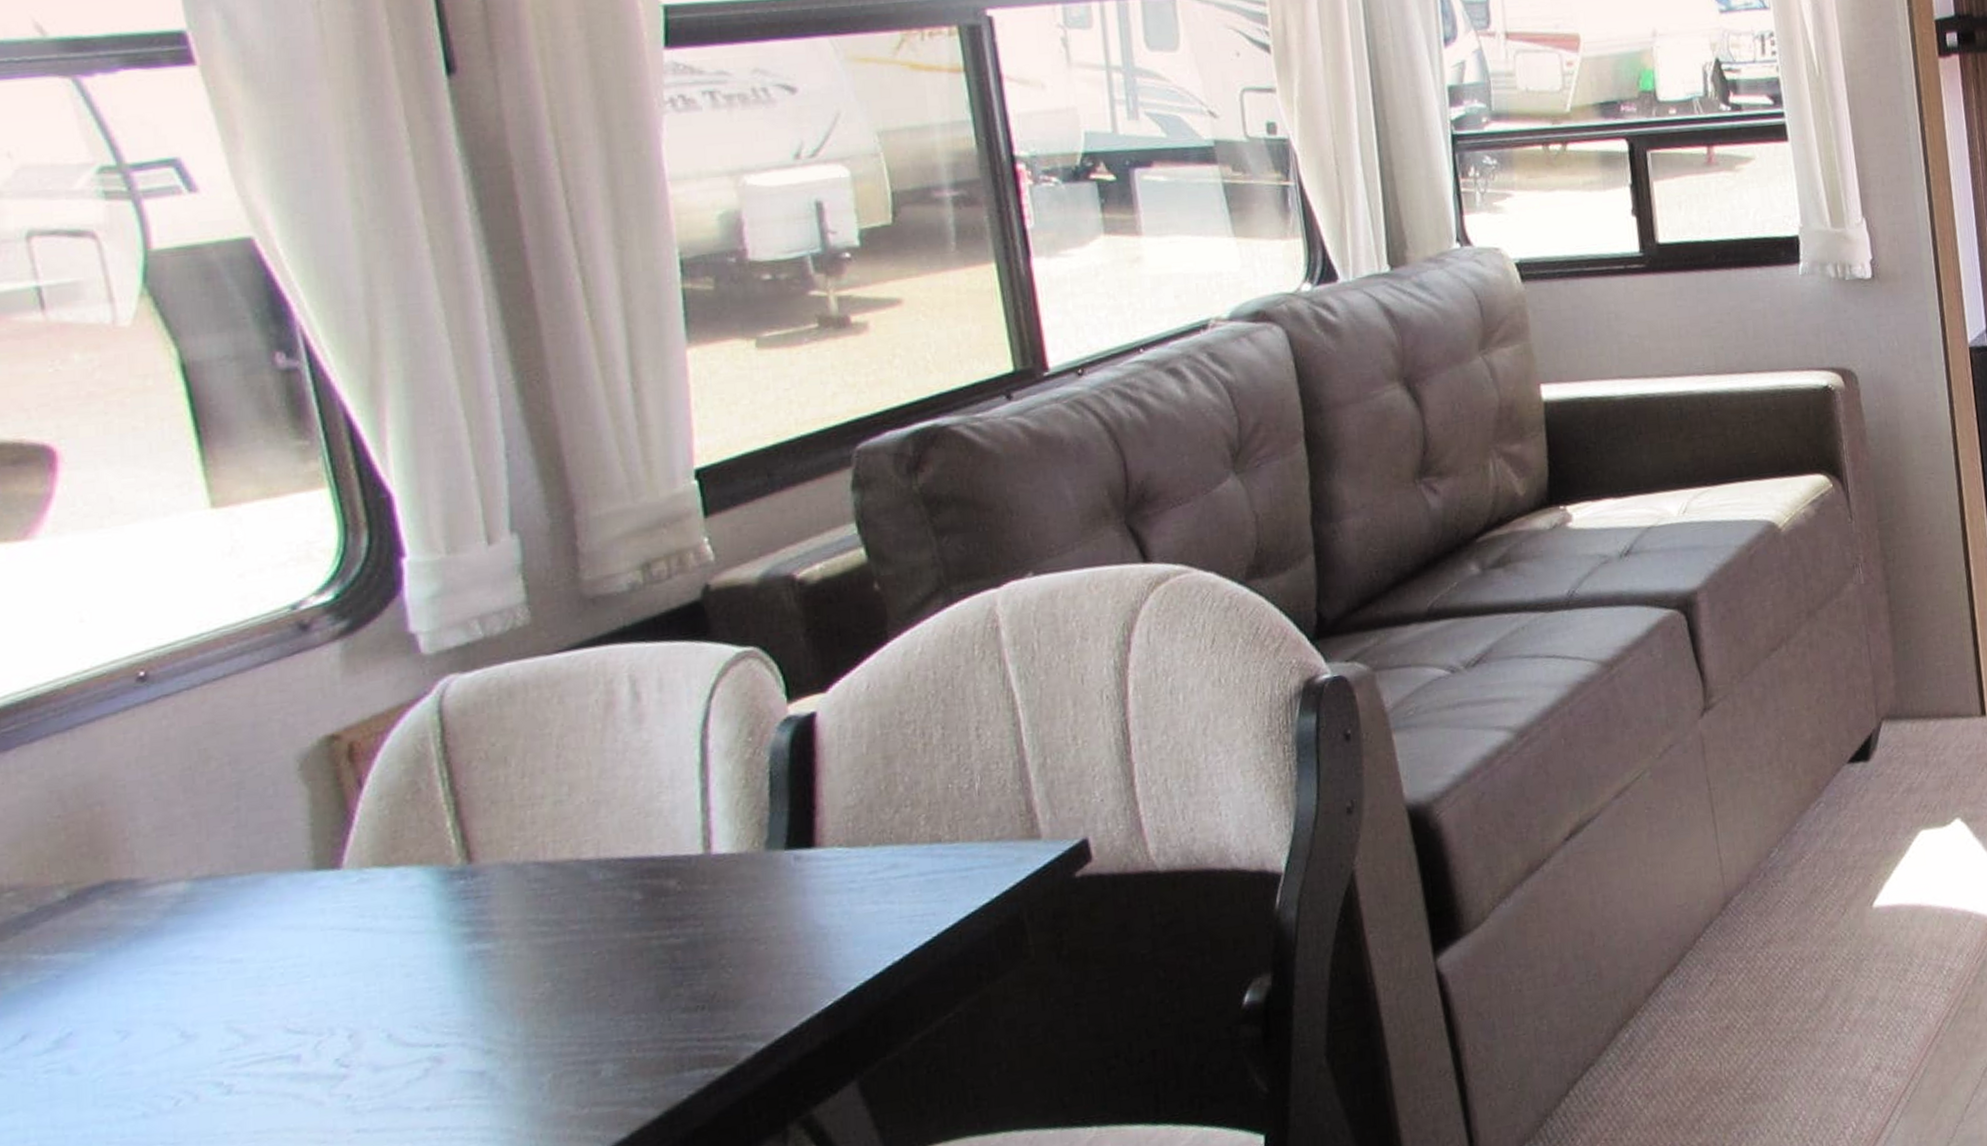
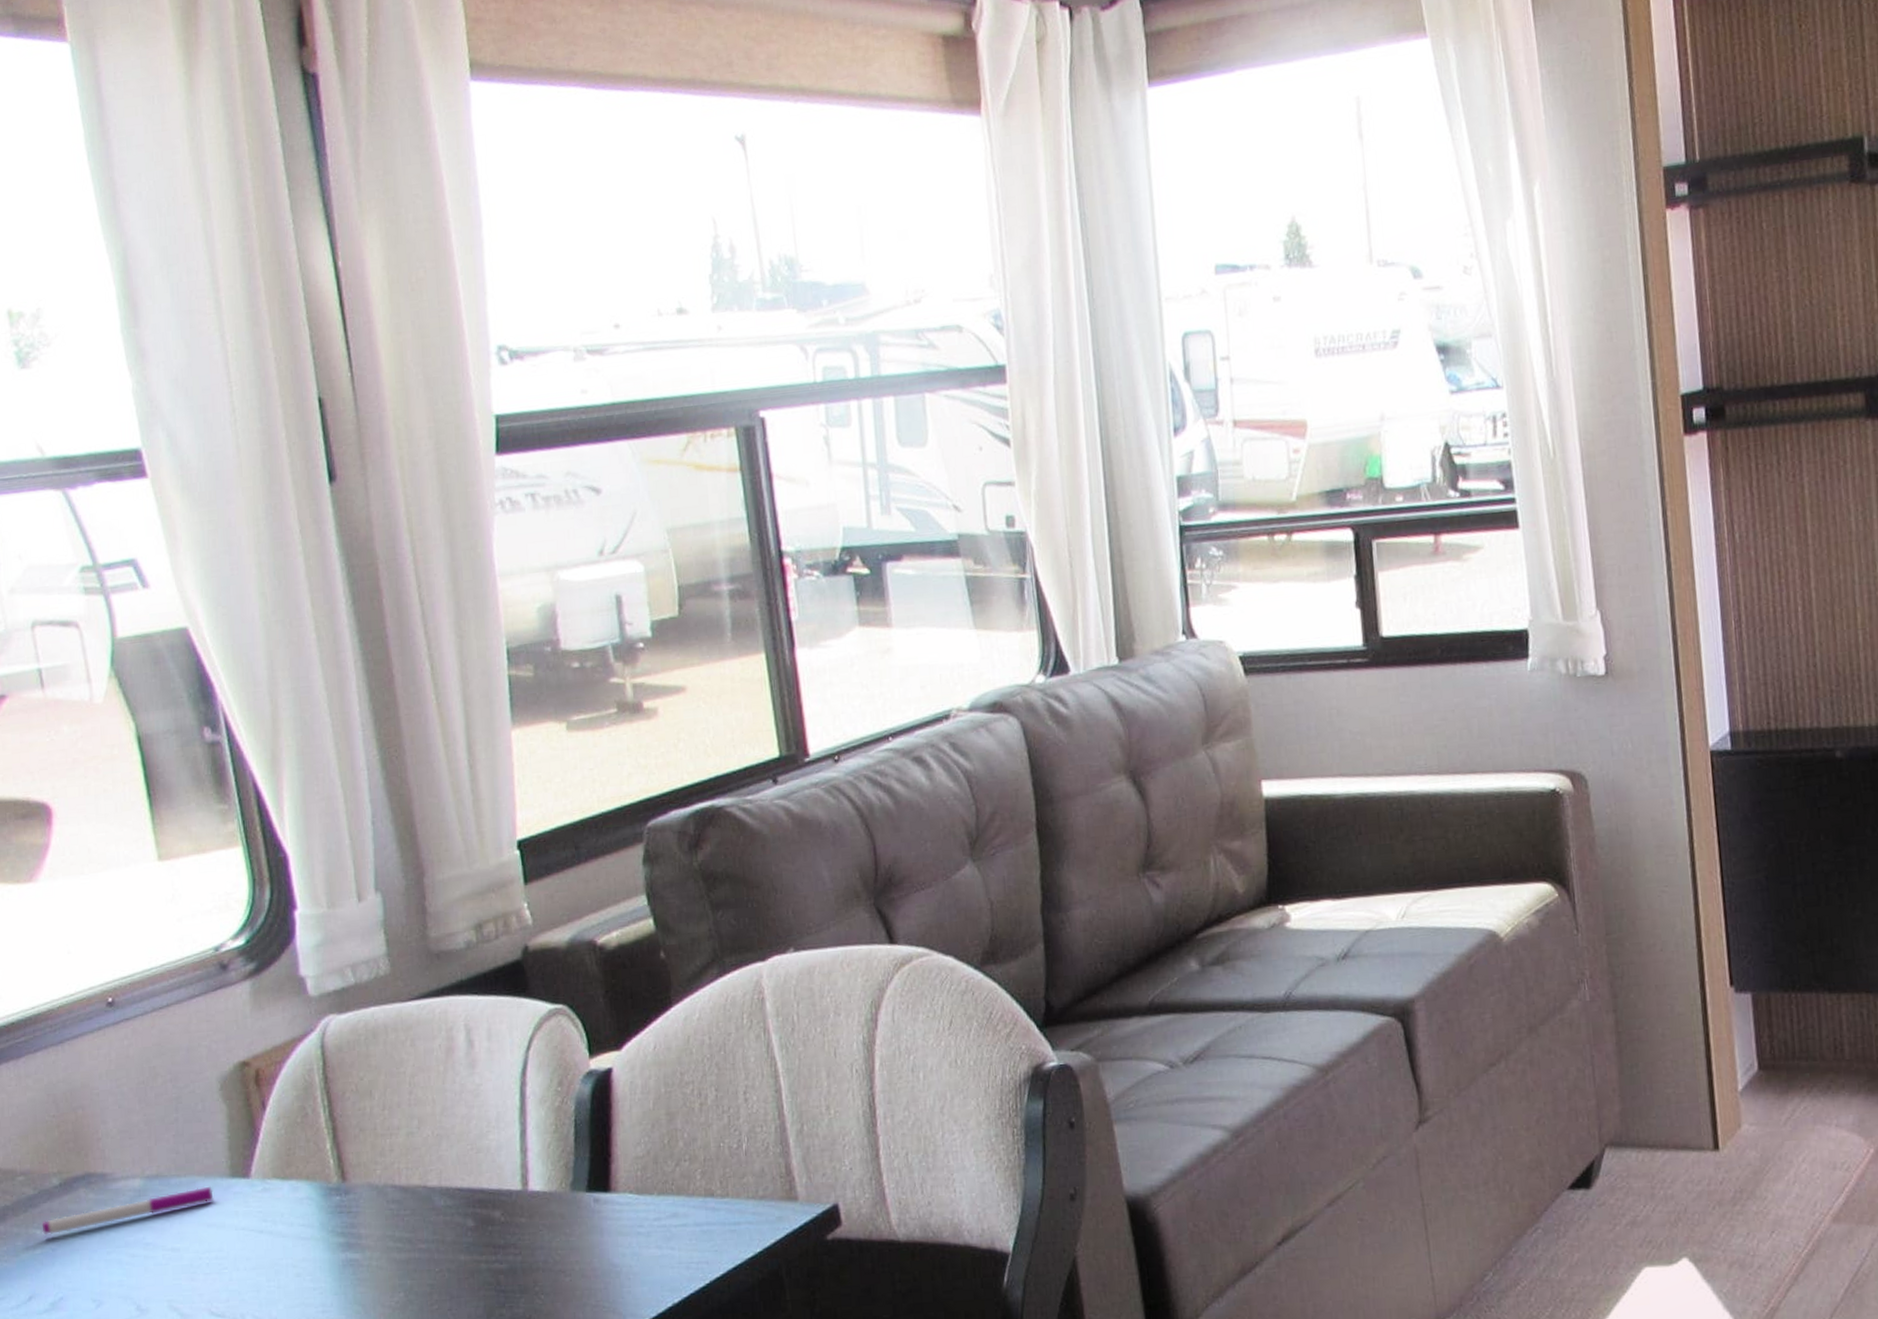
pen: none [40,882,291,959] -> present [41,1186,214,1234]

